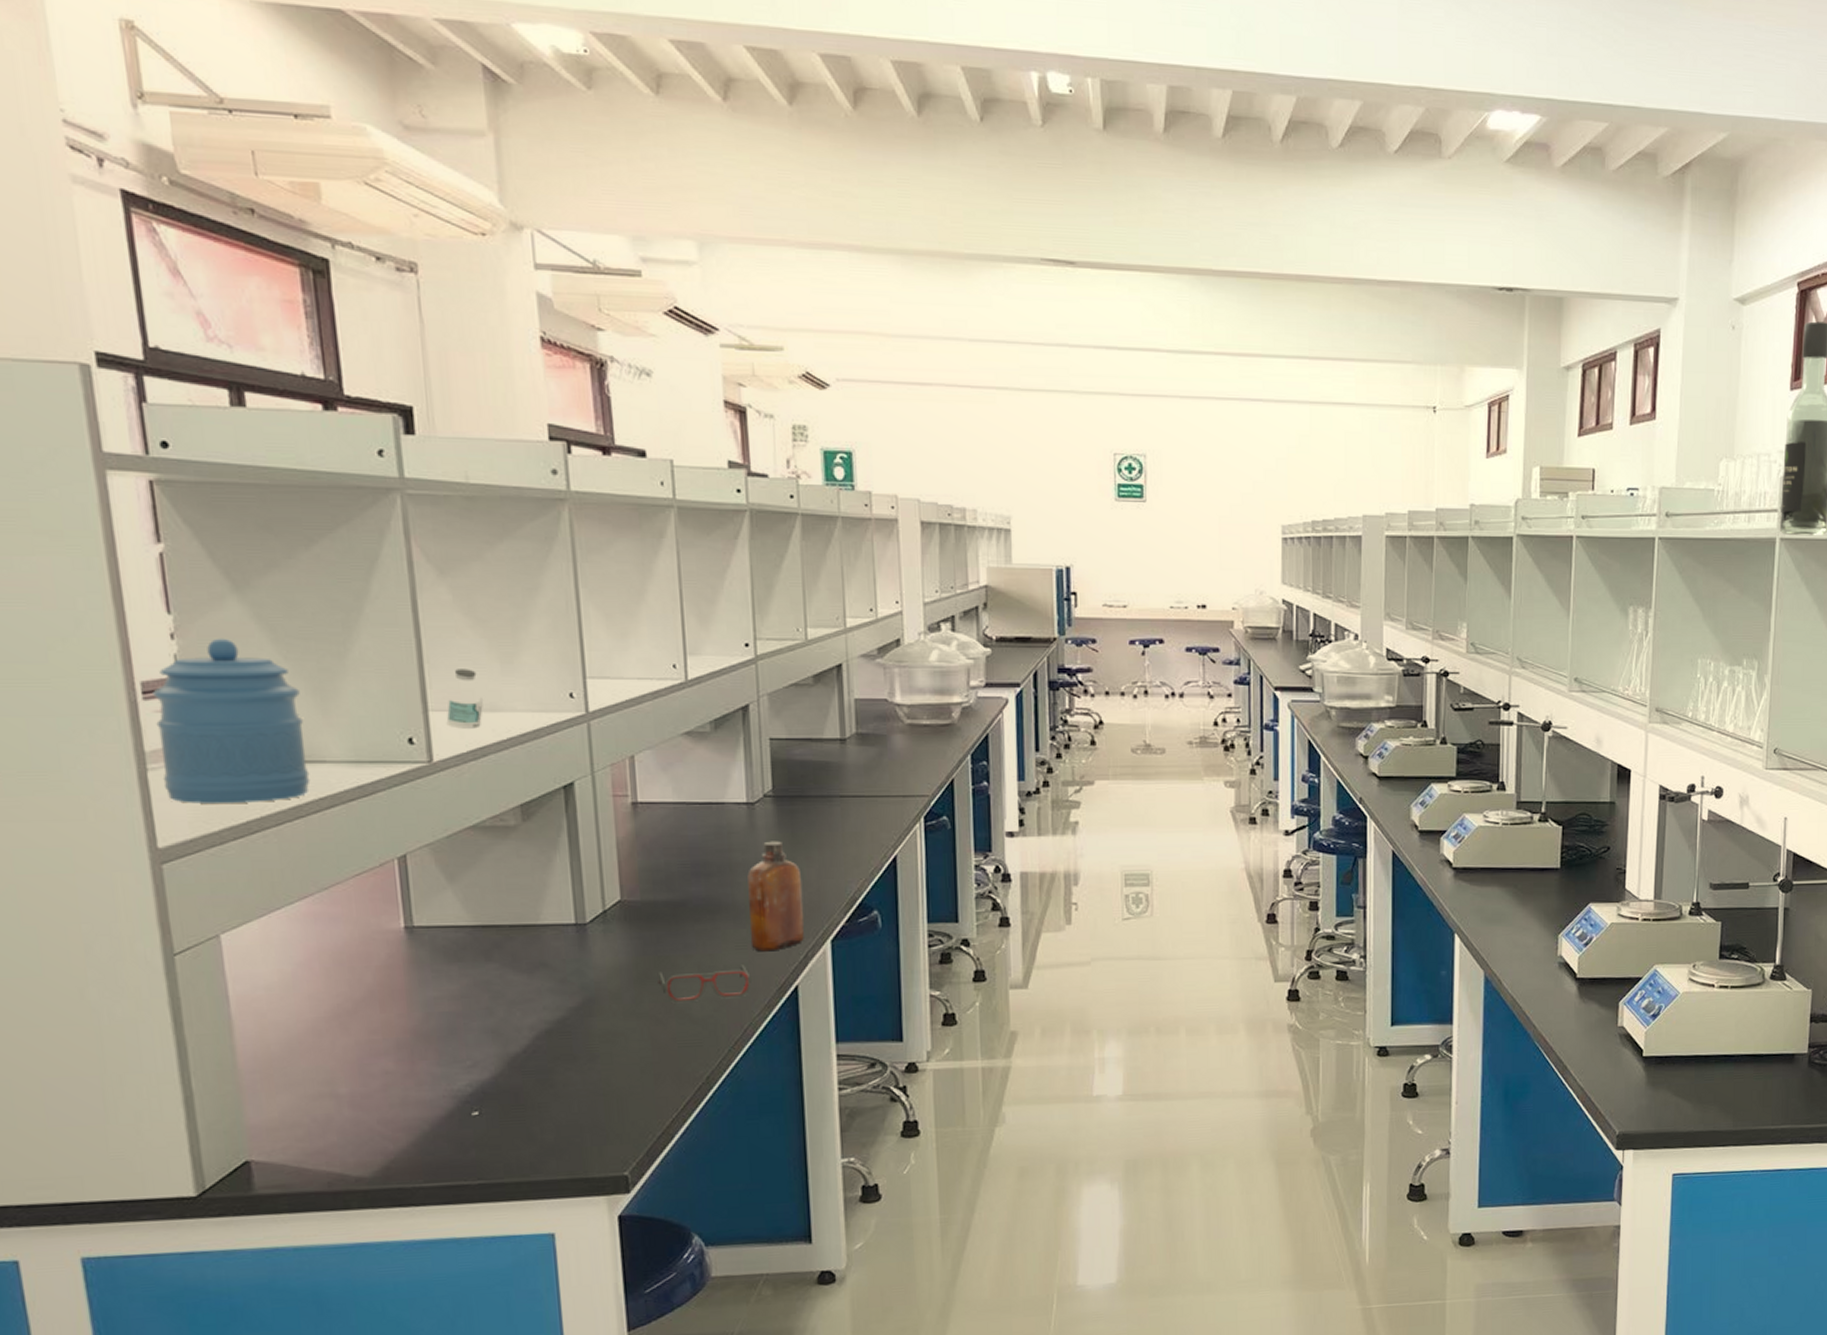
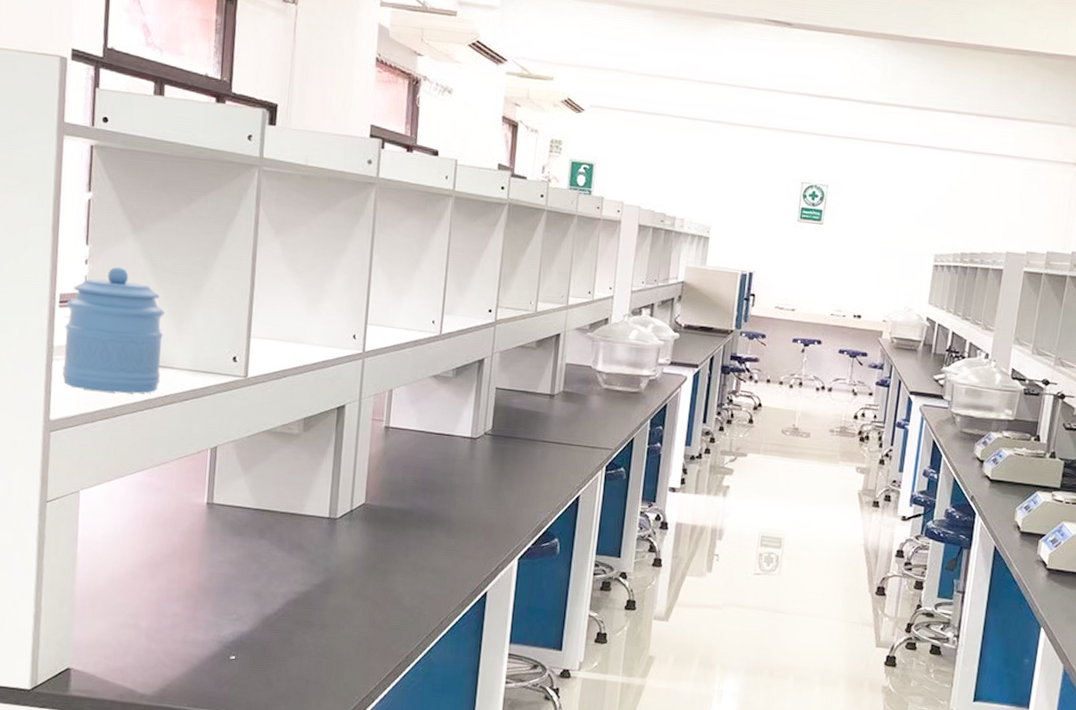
jar: present [446,669,483,729] -> none [262,307,290,355]
spectacles: present [657,964,751,1004] -> none [382,565,452,595]
flask: present [747,841,804,952] -> none [456,470,504,561]

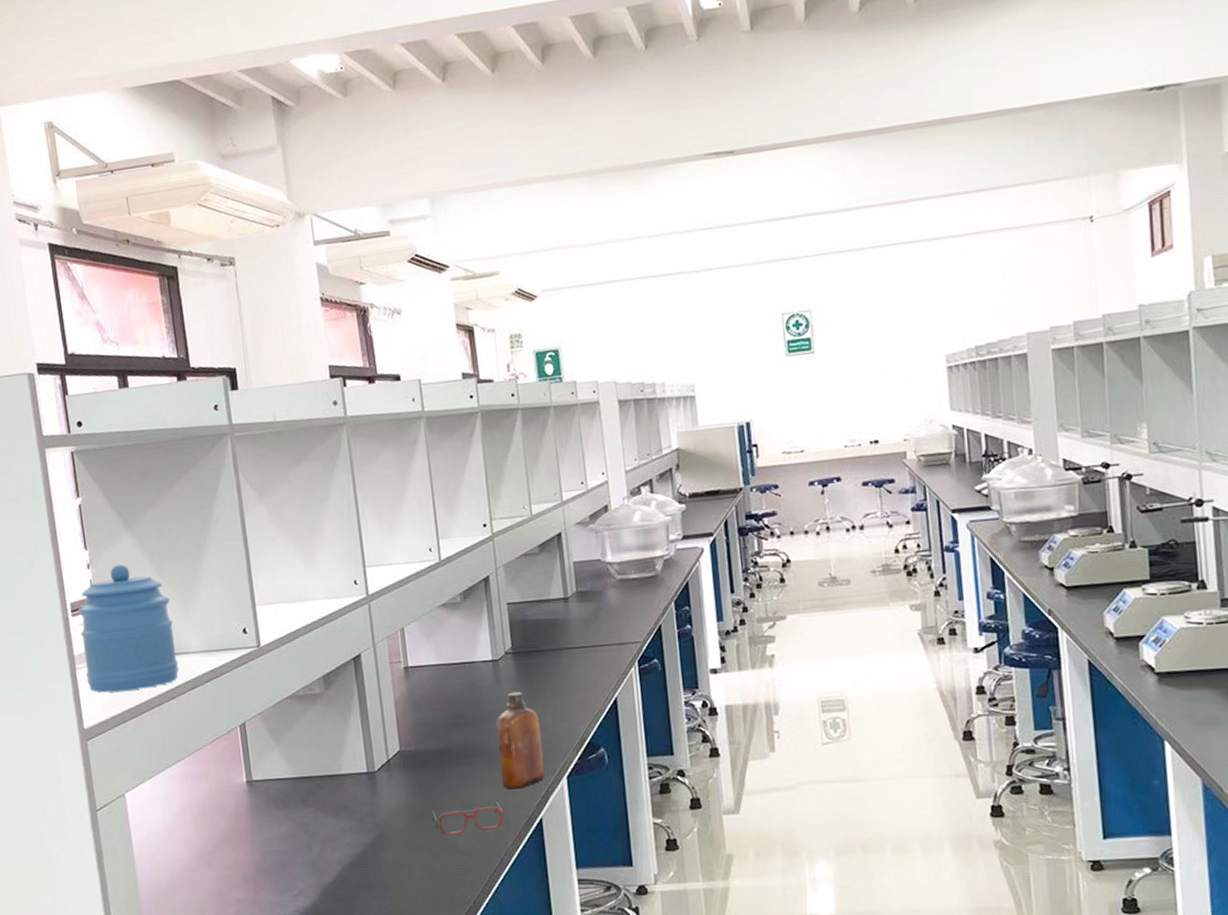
spectacles: none [382,565,452,595] -> present [431,801,504,838]
flask: none [456,470,504,561] -> present [496,691,545,790]

